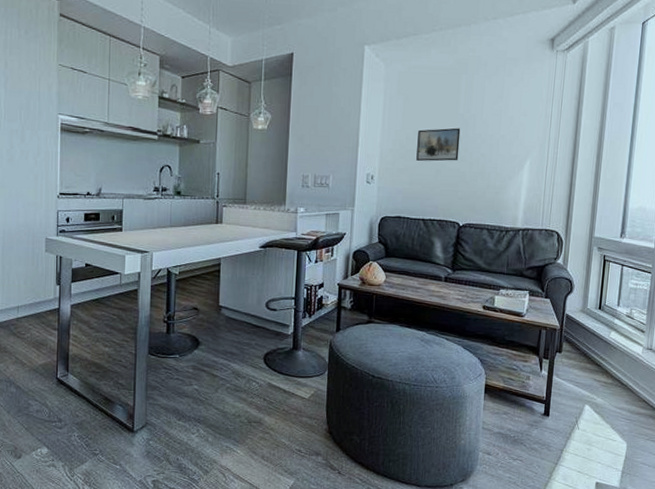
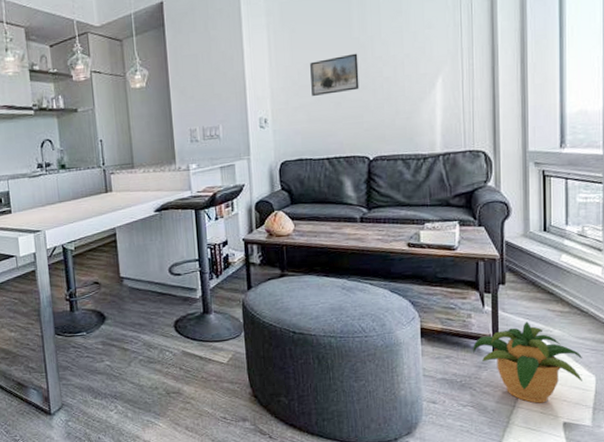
potted plant: none [527,388,618,463] -> present [473,322,584,404]

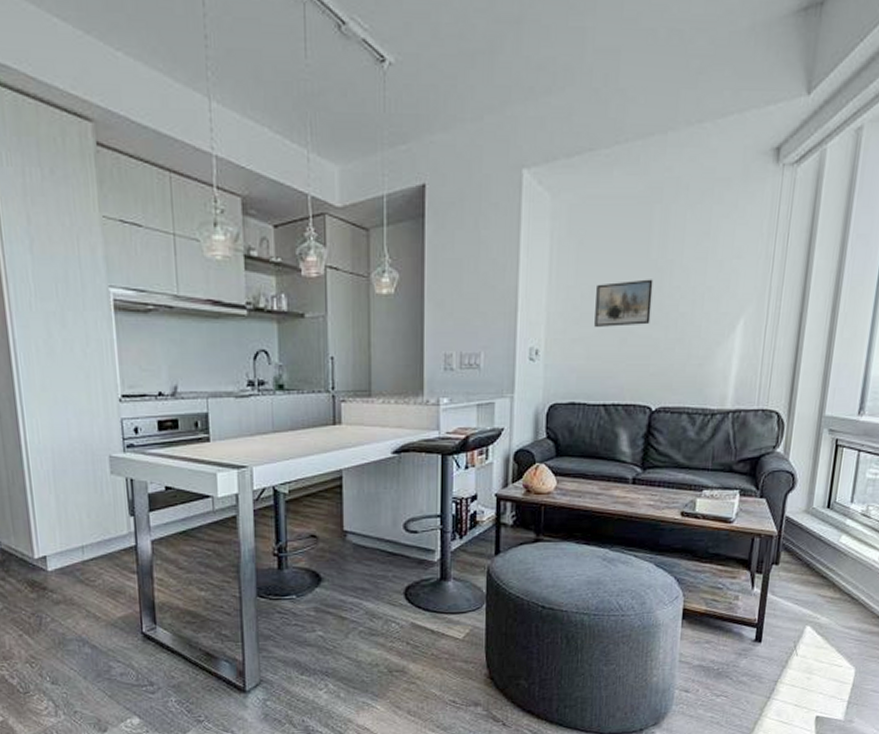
potted plant: present [473,322,584,404] -> none [735,607,845,695]

